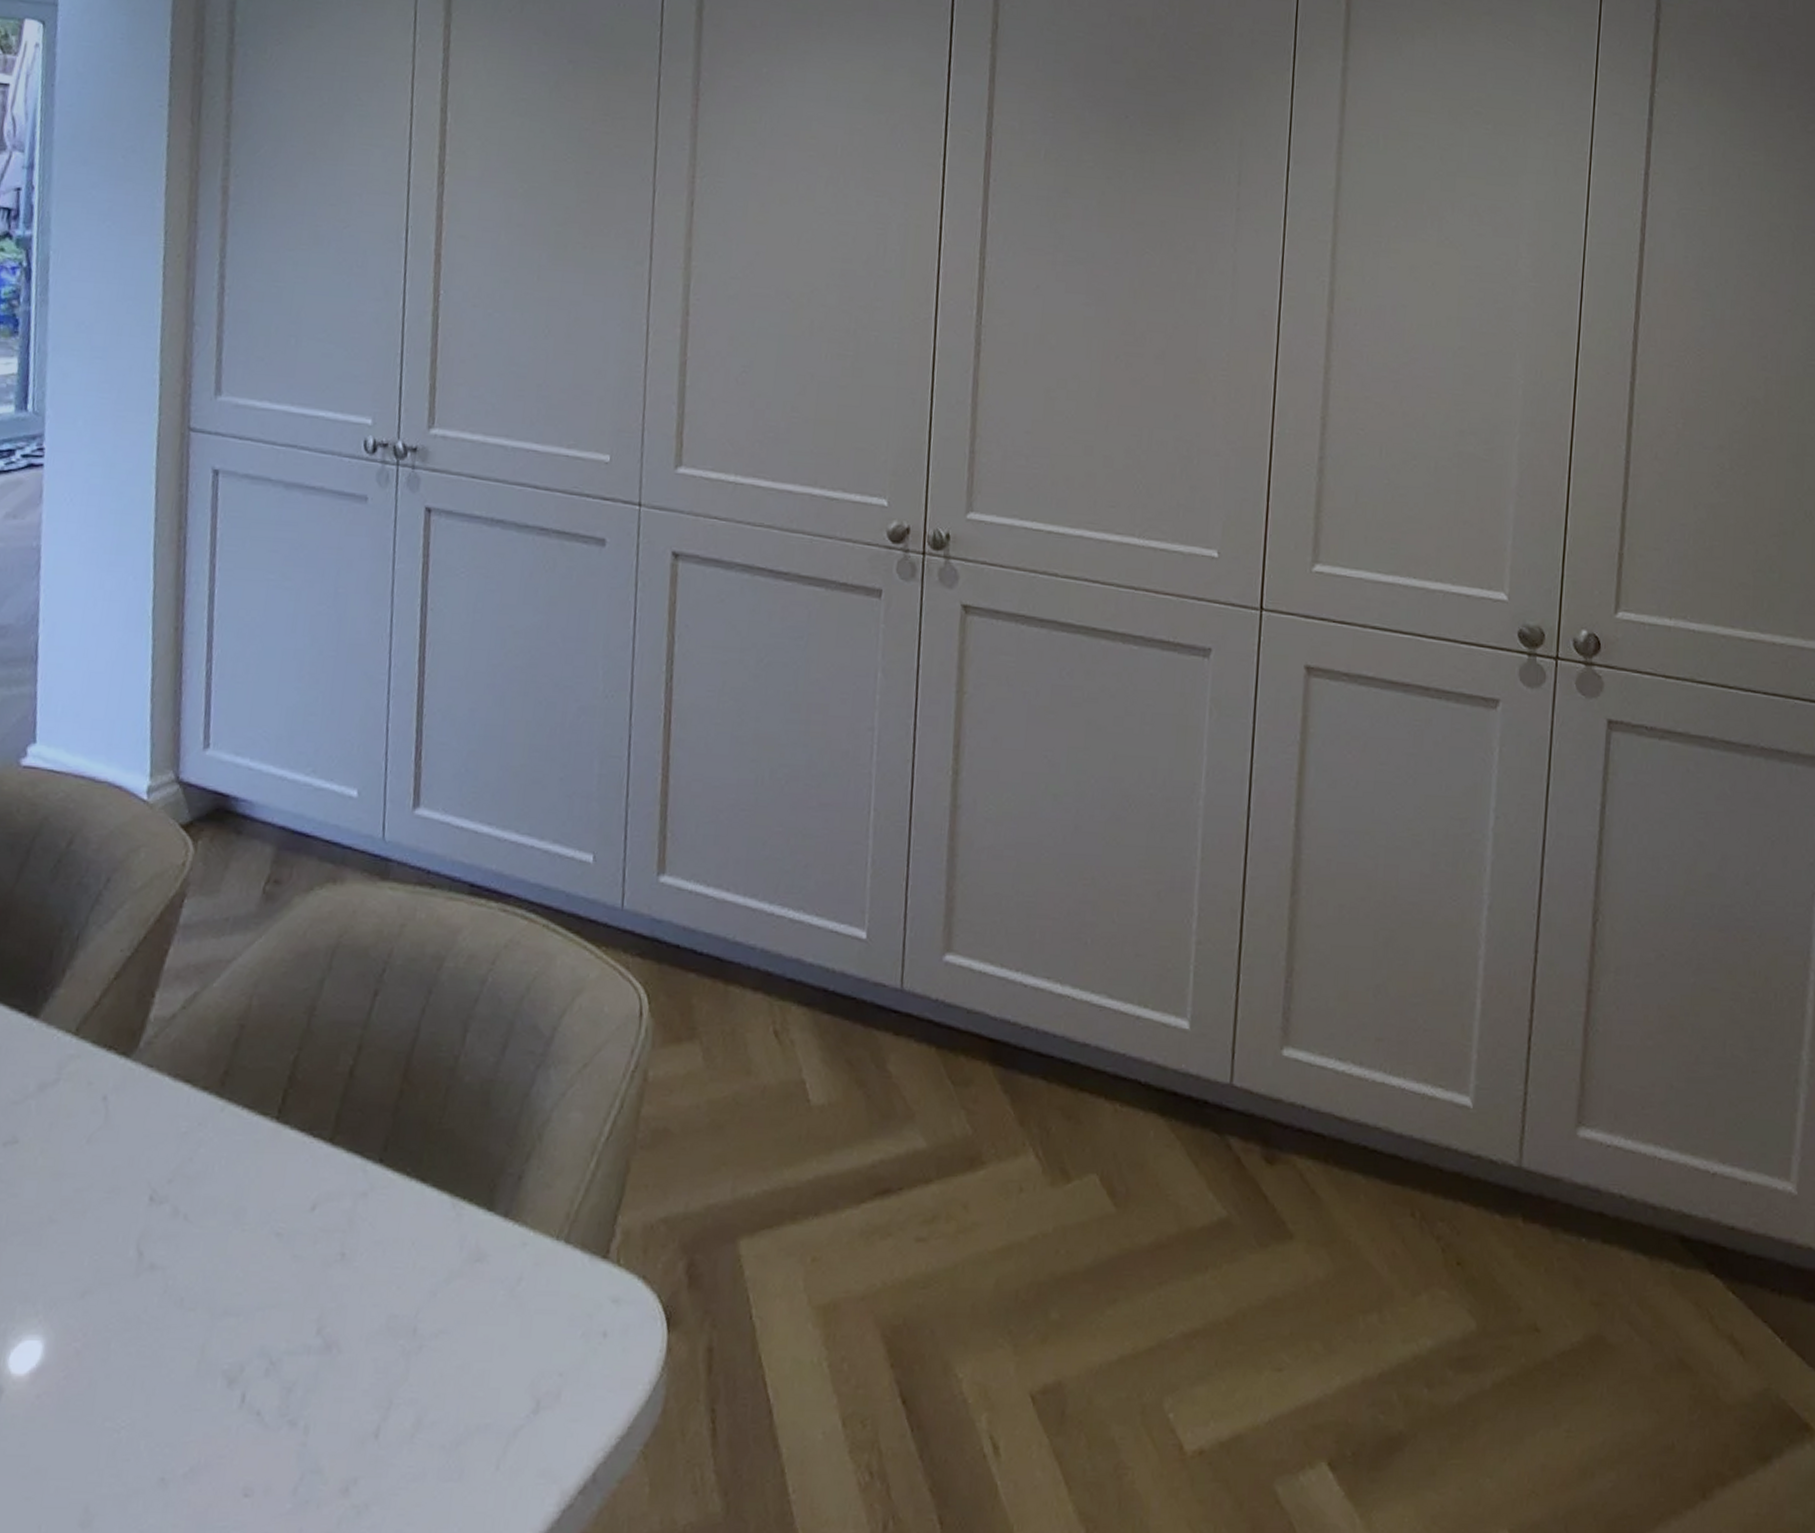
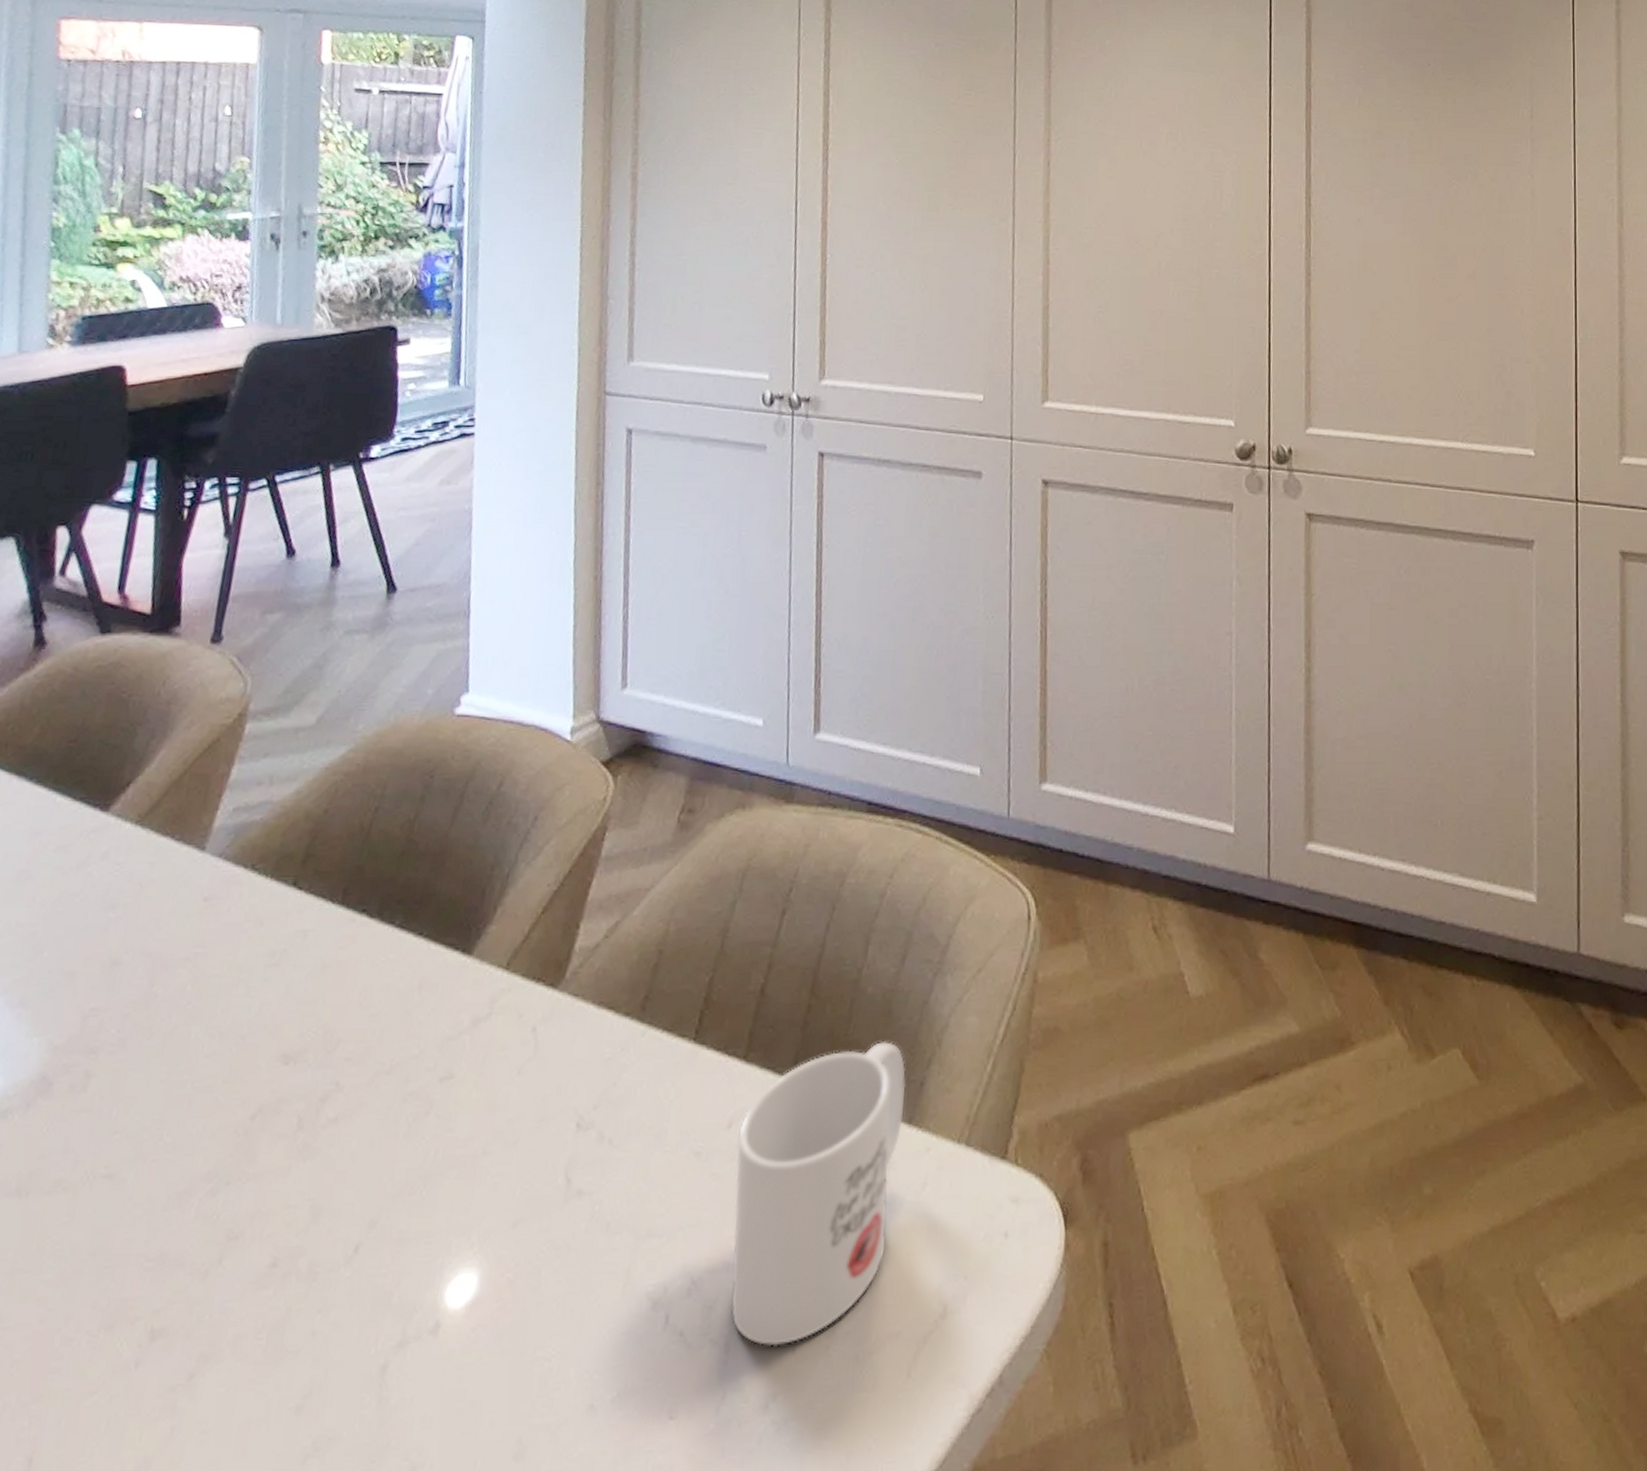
mug: none [311,1132,504,1432] -> present [730,1042,906,1347]

